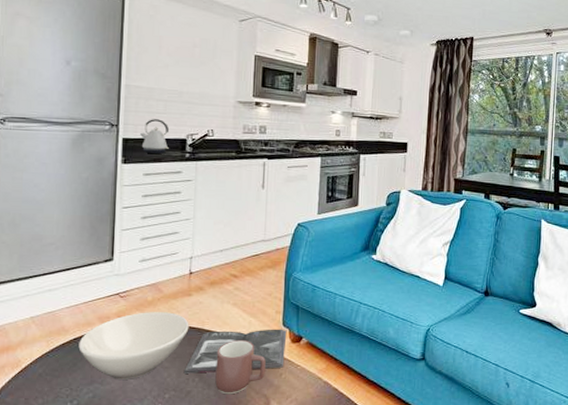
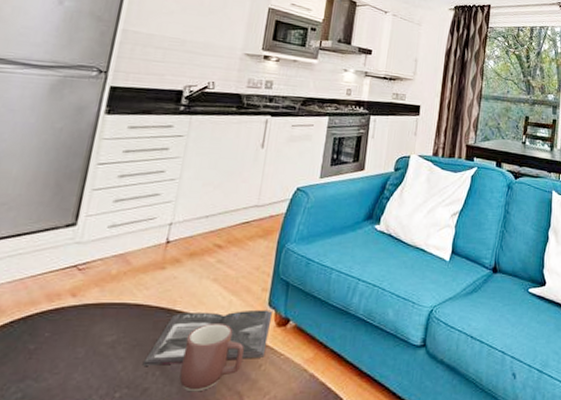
bowl: present [78,312,189,380] -> none [14,288,158,374]
kettle: present [140,119,170,155] -> none [130,67,166,106]

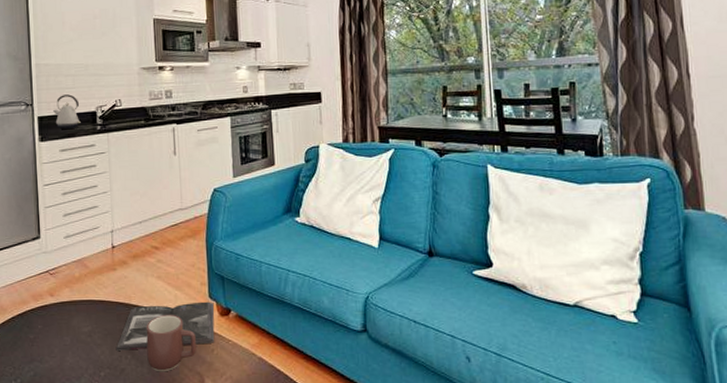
kettle: none [130,67,166,106] -> present [53,94,81,130]

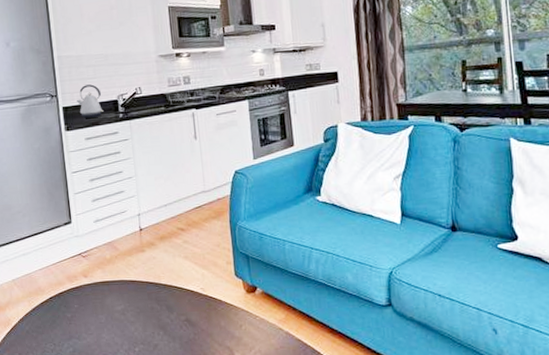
magazine: present [117,301,215,351] -> none [149,279,243,327]
mug: present [146,314,196,372] -> none [175,292,225,347]

